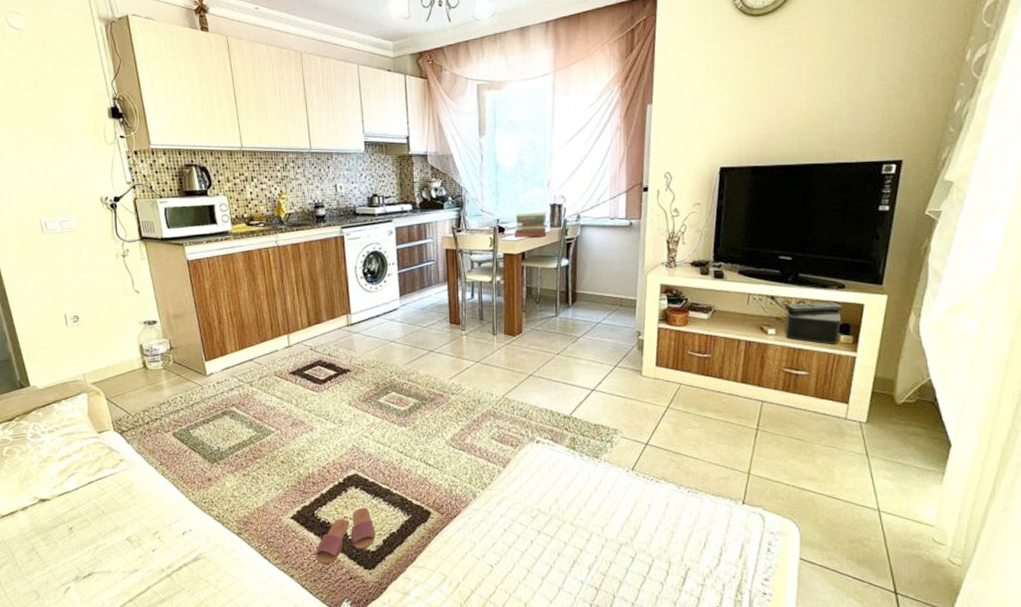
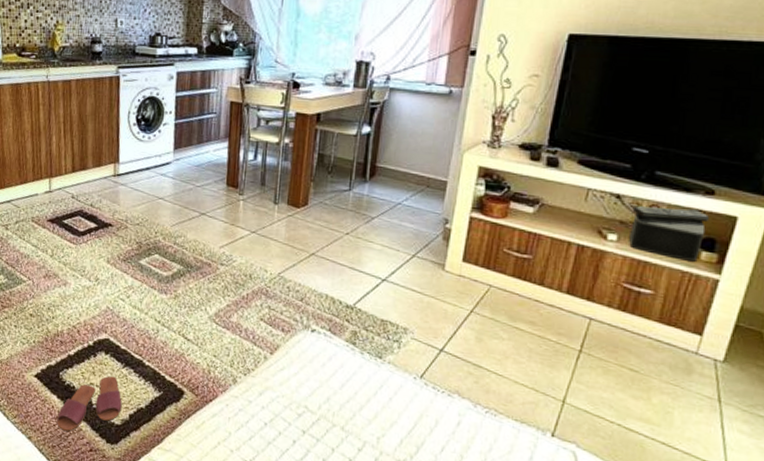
books: present [514,212,547,238] -> none [310,69,350,98]

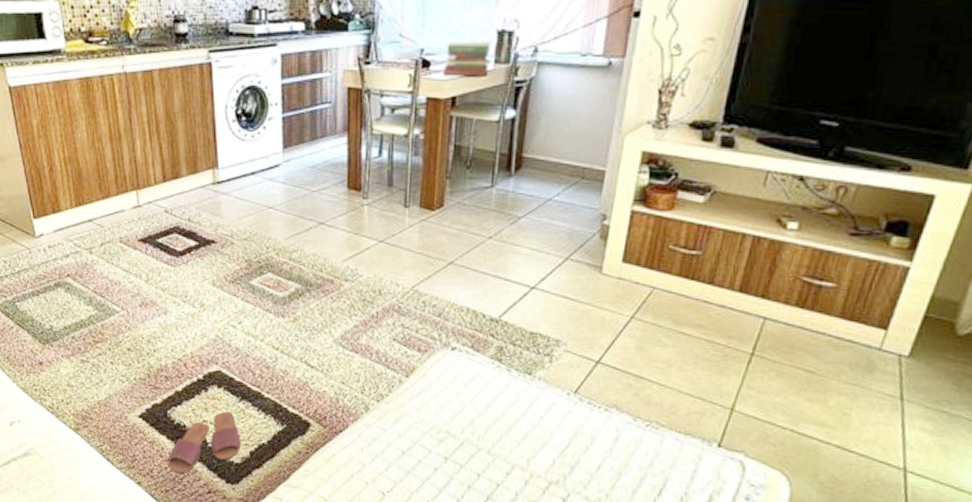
books: none [310,69,350,98] -> present [443,41,490,77]
speaker: present [629,206,709,262] -> none [811,188,903,248]

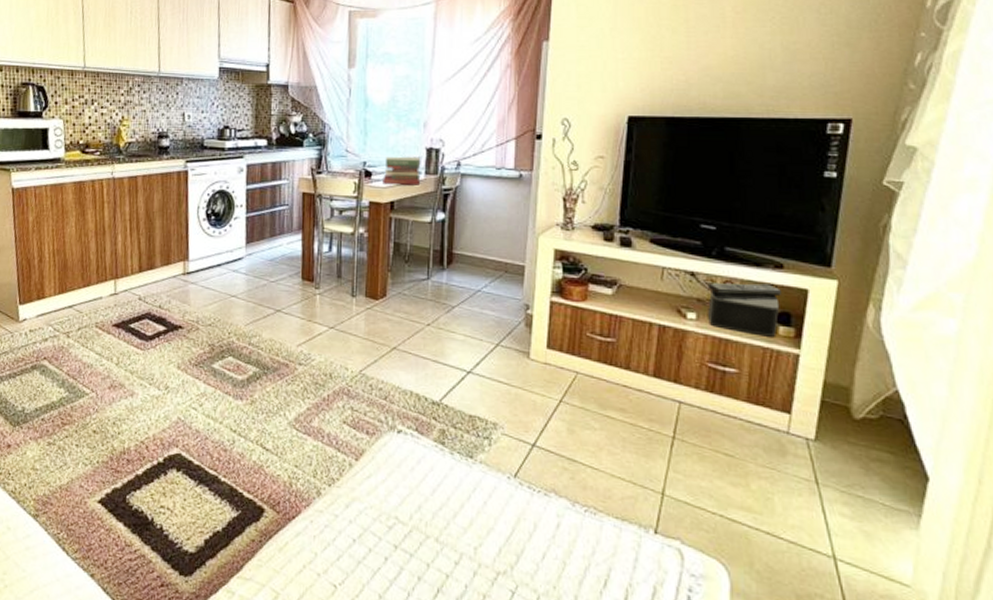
slippers: present [169,411,241,474] -> none [123,496,196,564]
speaker: none [811,188,903,248] -> present [707,283,781,337]

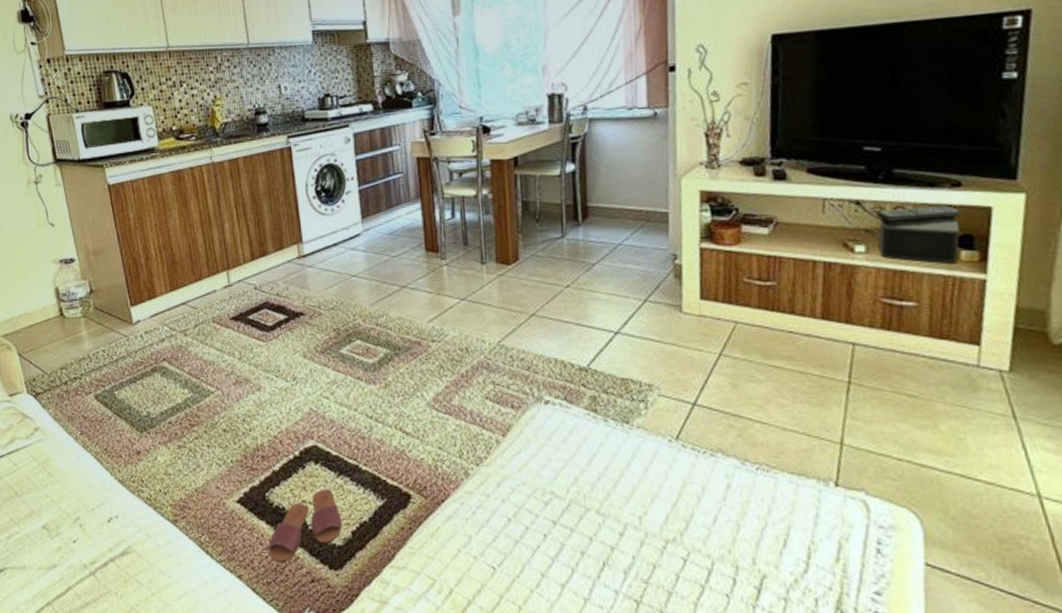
slippers: none [123,496,196,564] -> present [269,488,342,562]
books: present [383,156,421,185] -> none [503,105,545,139]

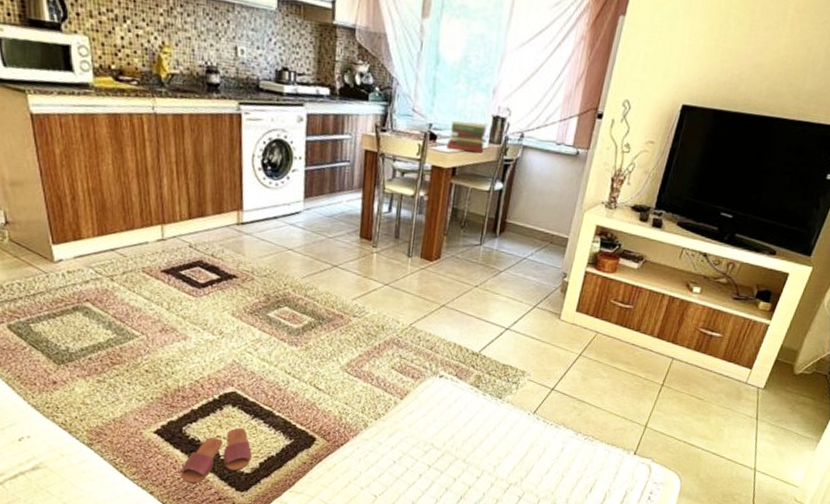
books: none [503,105,545,139] -> present [447,121,487,154]
speaker: present [875,205,961,264] -> none [708,263,769,310]

